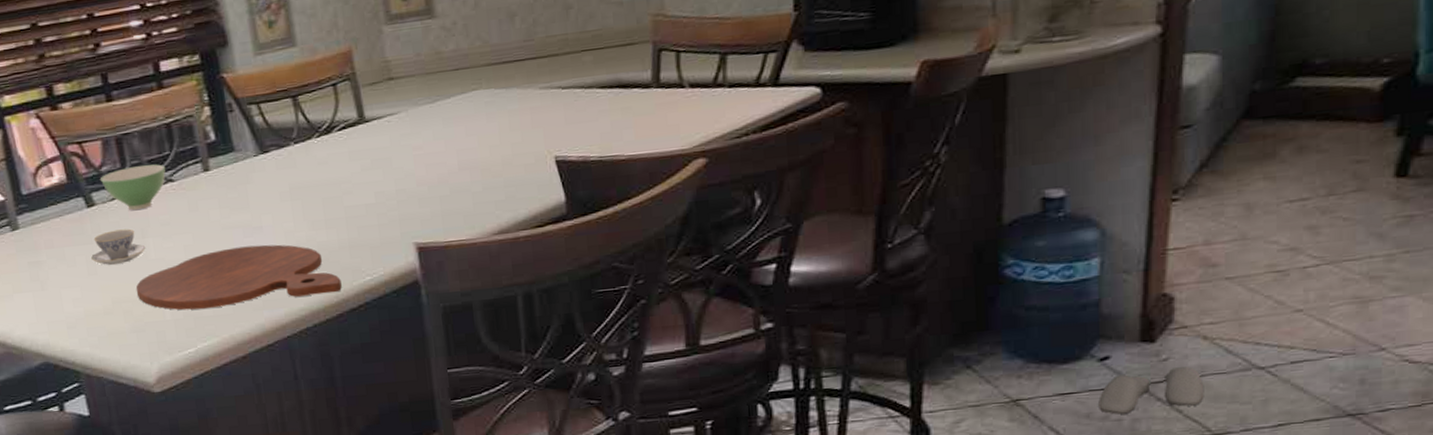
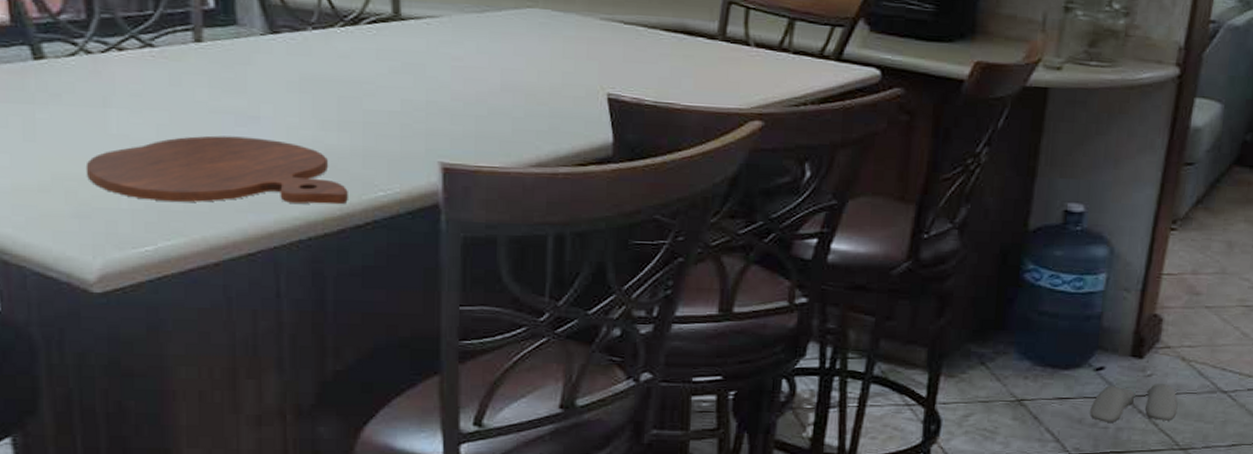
teacup: present [91,229,146,265] -> none [30,92,106,134]
bowl: present [99,164,166,211] -> none [55,20,146,74]

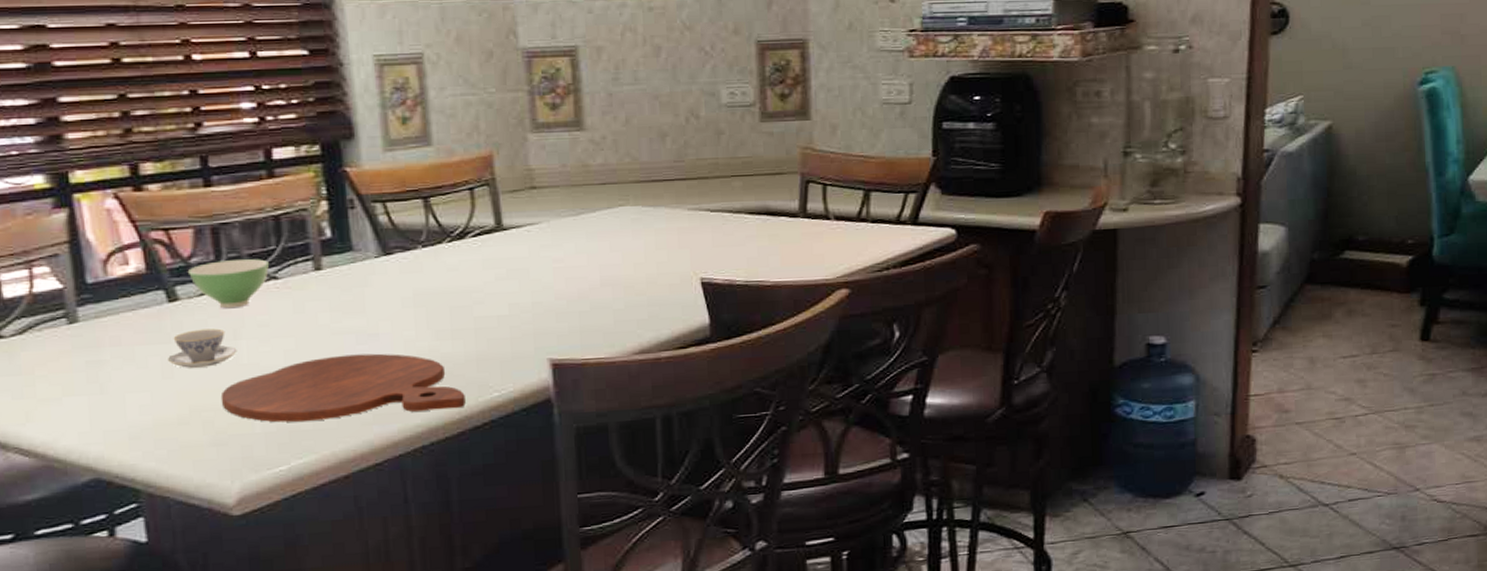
teacup: none [30,92,106,134] -> present [168,328,237,368]
bowl: none [55,20,146,74] -> present [187,259,270,309]
slippers: present [1090,384,1178,422] -> none [1196,503,1282,547]

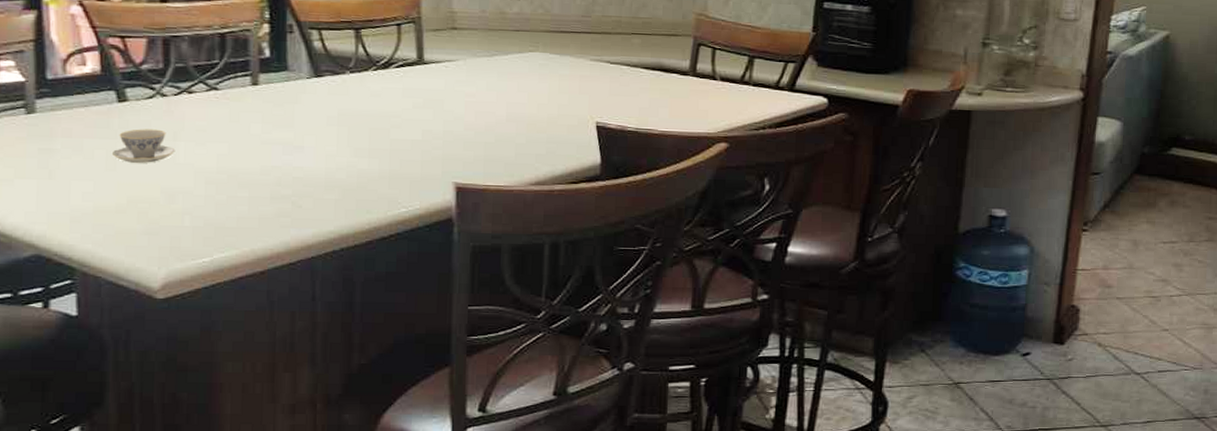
bowl: present [187,259,270,309] -> none [137,69,212,113]
cutting board: present [220,353,466,423] -> none [156,163,376,220]

